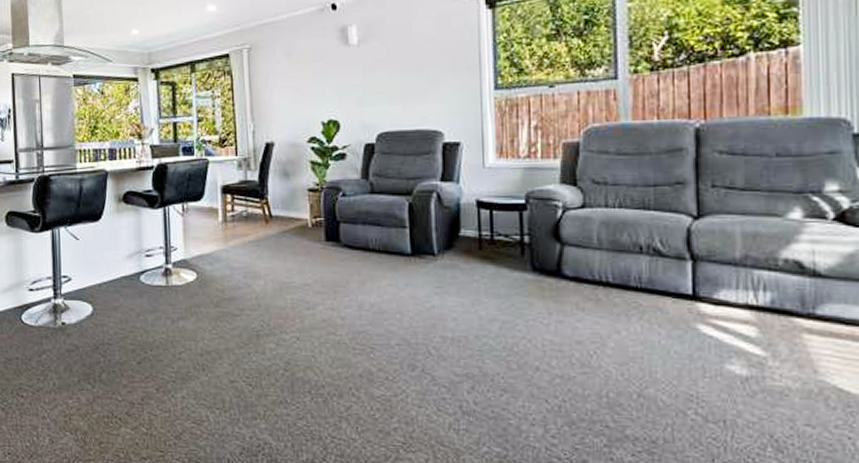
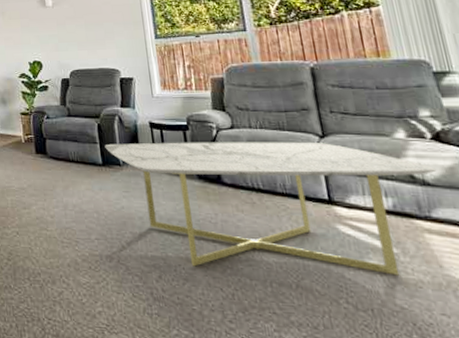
coffee table: none [416,224,833,383] -> present [105,142,437,276]

